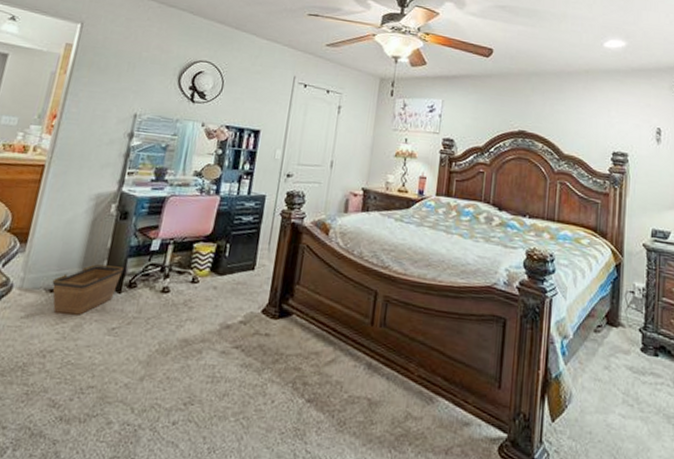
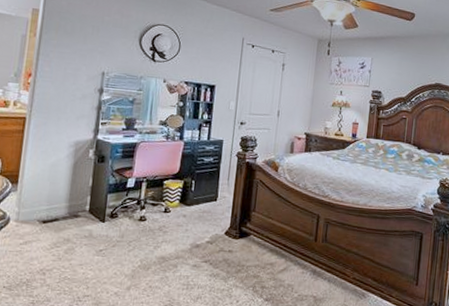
bicycle basket: present [52,264,124,315] -> none [44,199,106,241]

